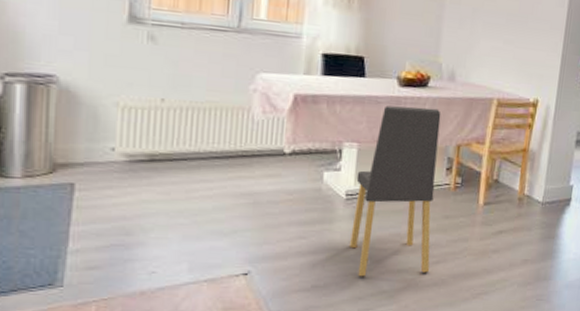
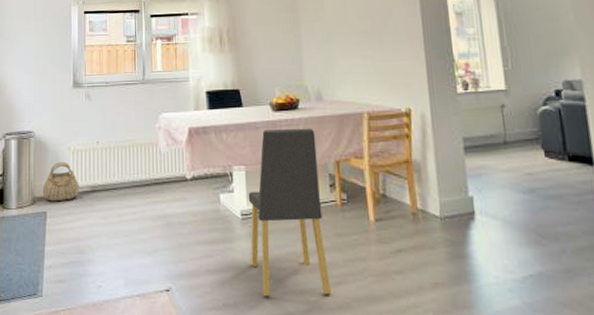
basket: none [69,119,130,171] -> present [42,161,79,202]

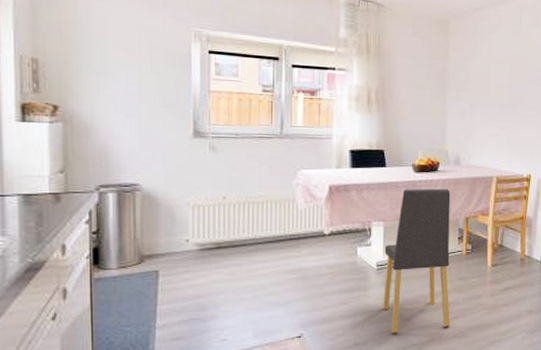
basket: present [42,161,79,202] -> none [153,217,201,260]

